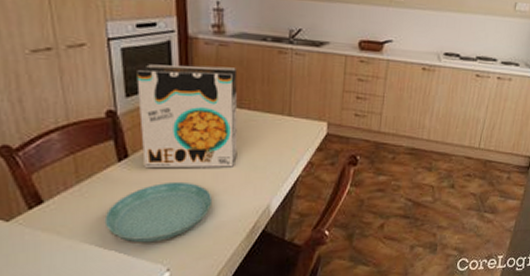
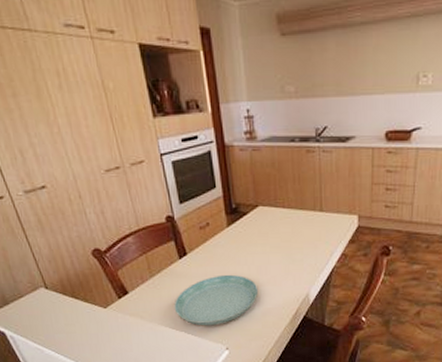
cereal box: present [137,64,238,167] -> none [186,170,277,263]

